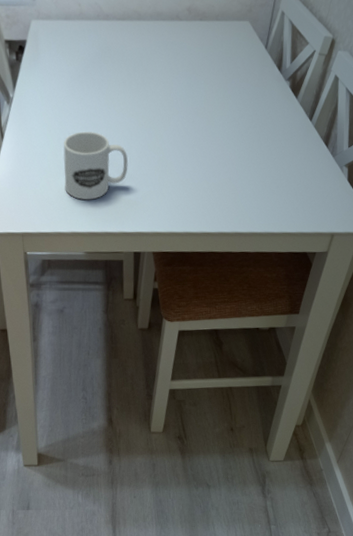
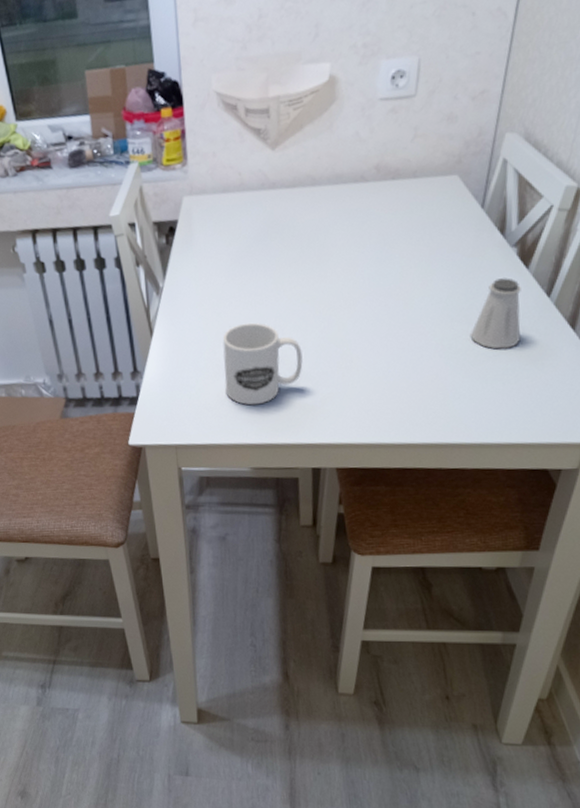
saltshaker: none [254,104,292,160] -> present [470,278,521,350]

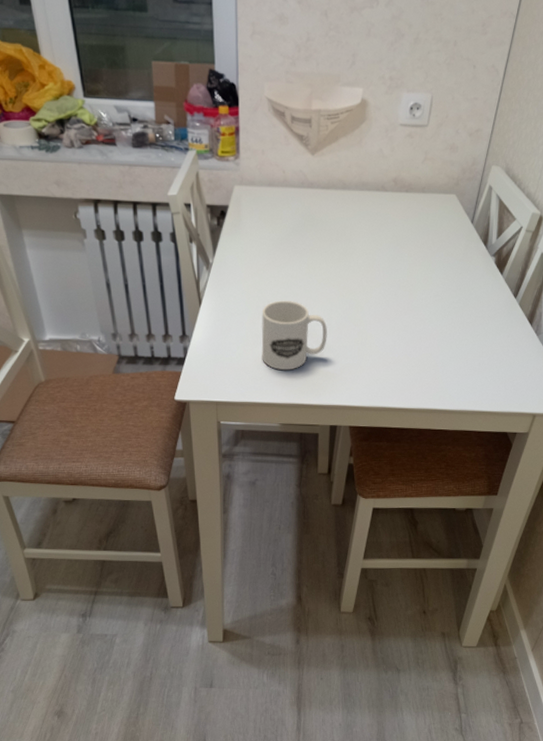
saltshaker: present [470,278,521,350] -> none [457,280,496,336]

